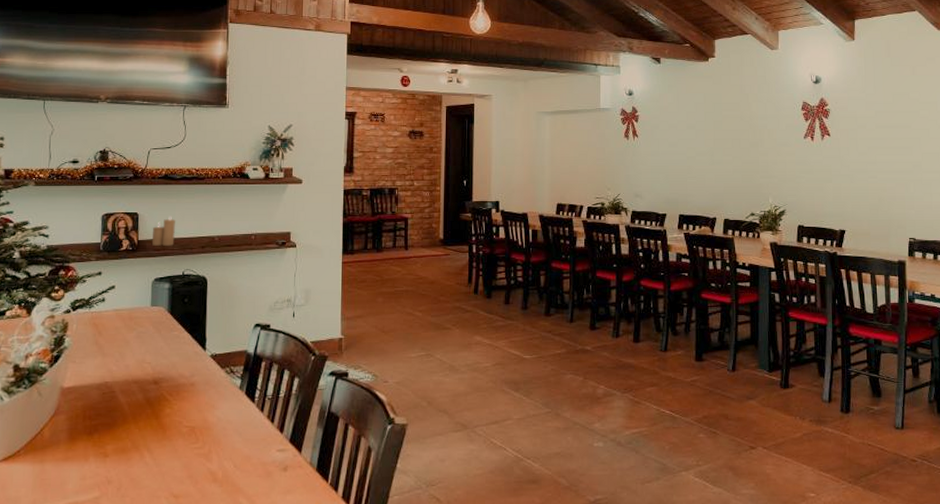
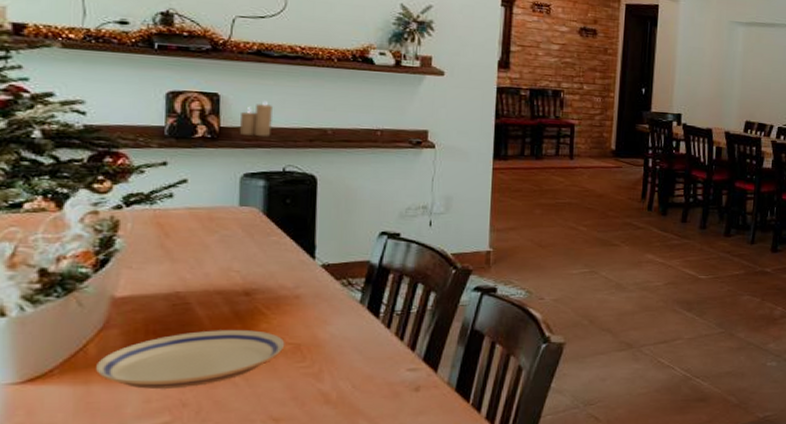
plate: none [49,415,183,467] -> present [96,330,285,389]

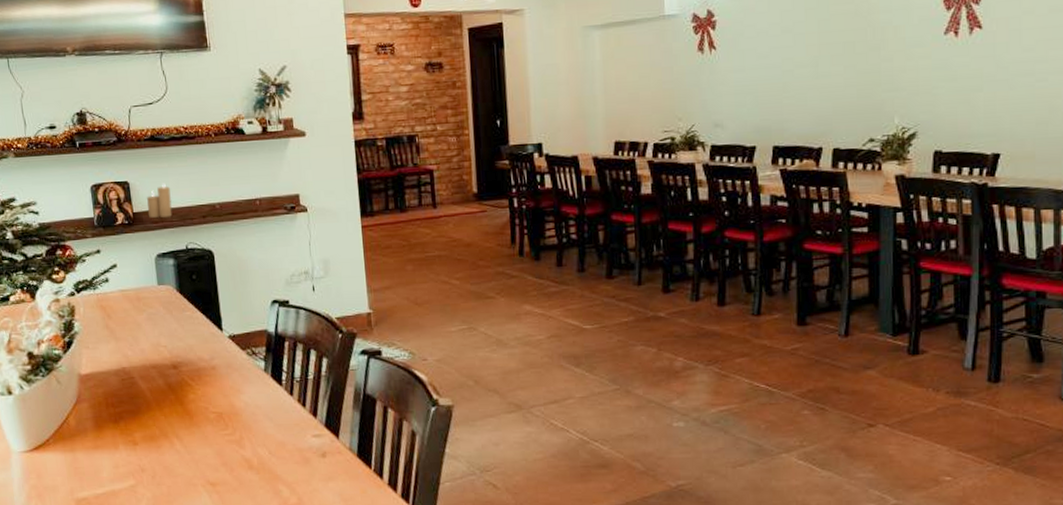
plate: present [96,330,285,389] -> none [77,401,210,456]

